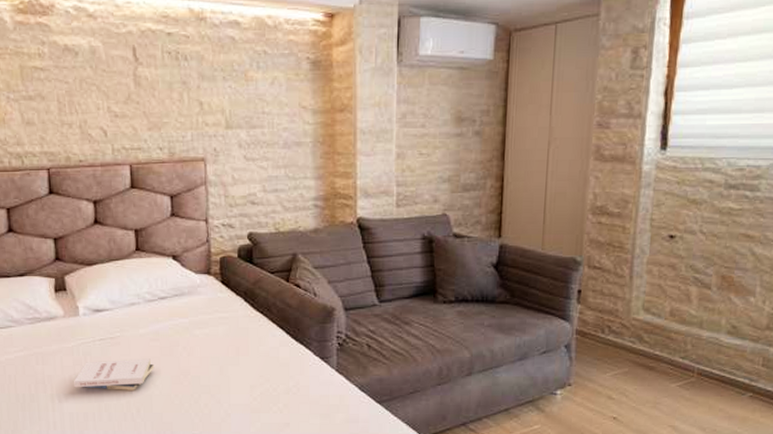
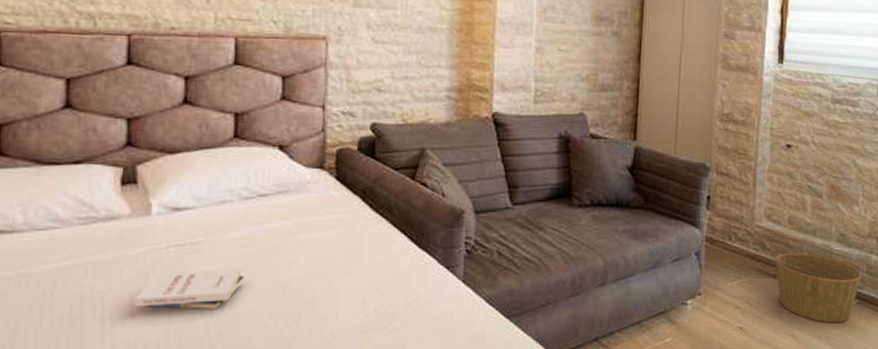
basket: none [653,345,757,416] -> present [775,252,862,323]

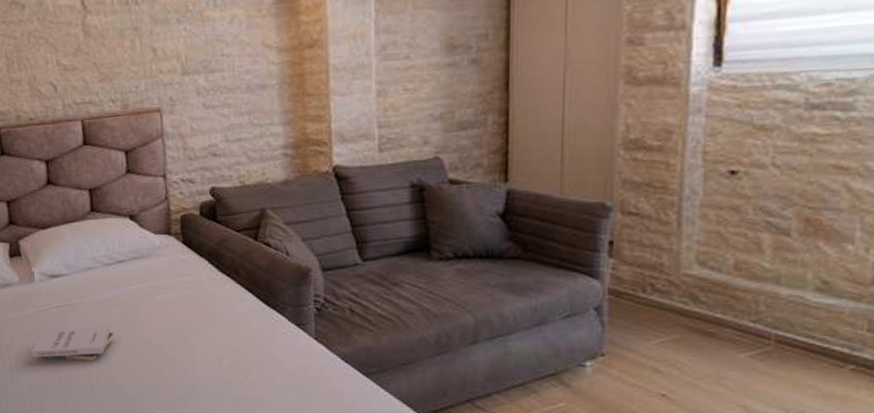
basket: present [775,252,862,323] -> none [713,305,860,394]

